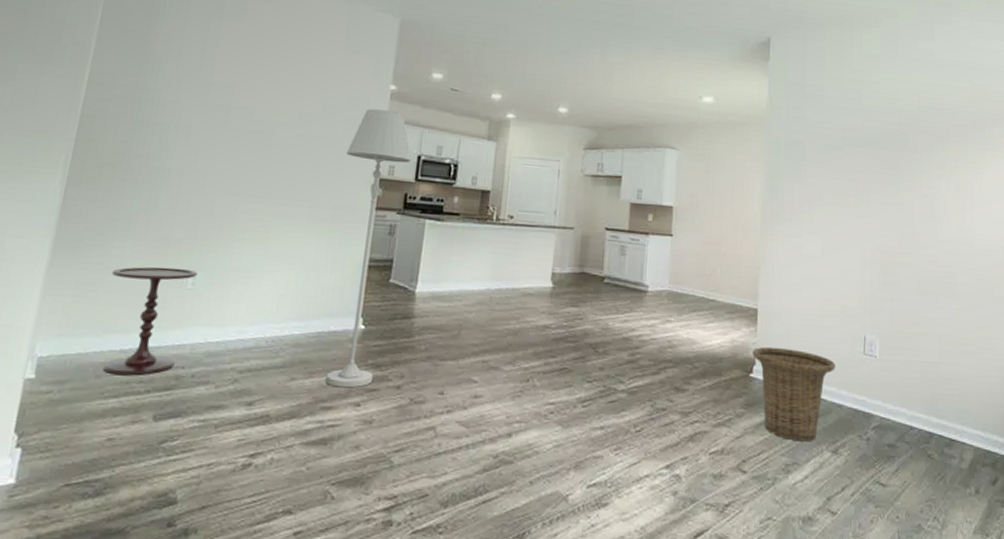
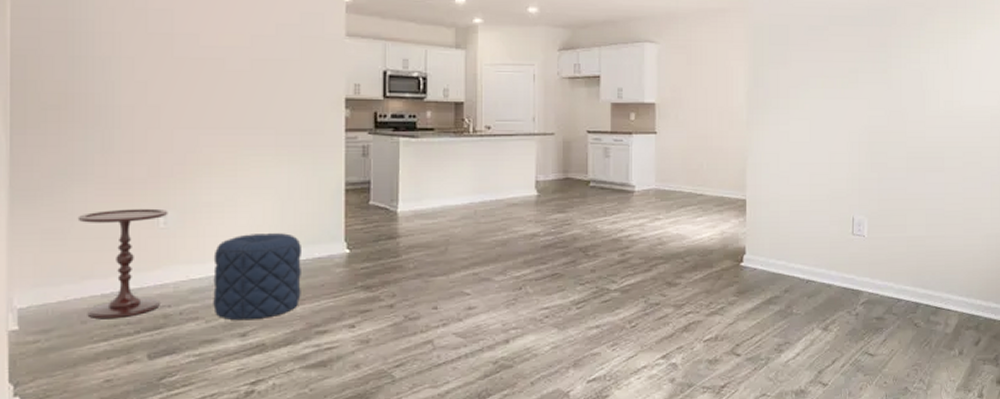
pouf: none [225,301,319,389] -> present [213,233,301,321]
floor lamp: present [325,109,412,388] -> none [306,24,377,312]
basket: present [753,346,835,442] -> none [743,235,824,323]

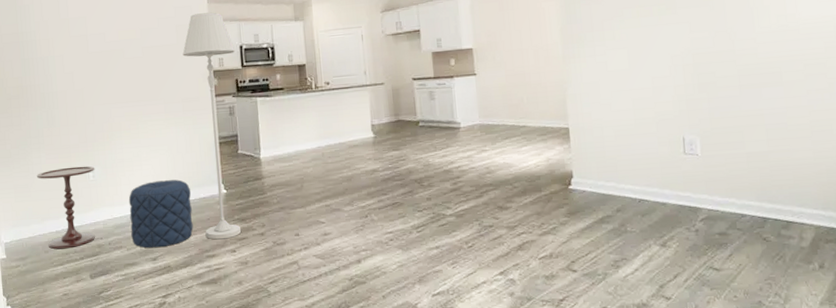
floor lamp: none [306,24,377,312] -> present [182,12,242,240]

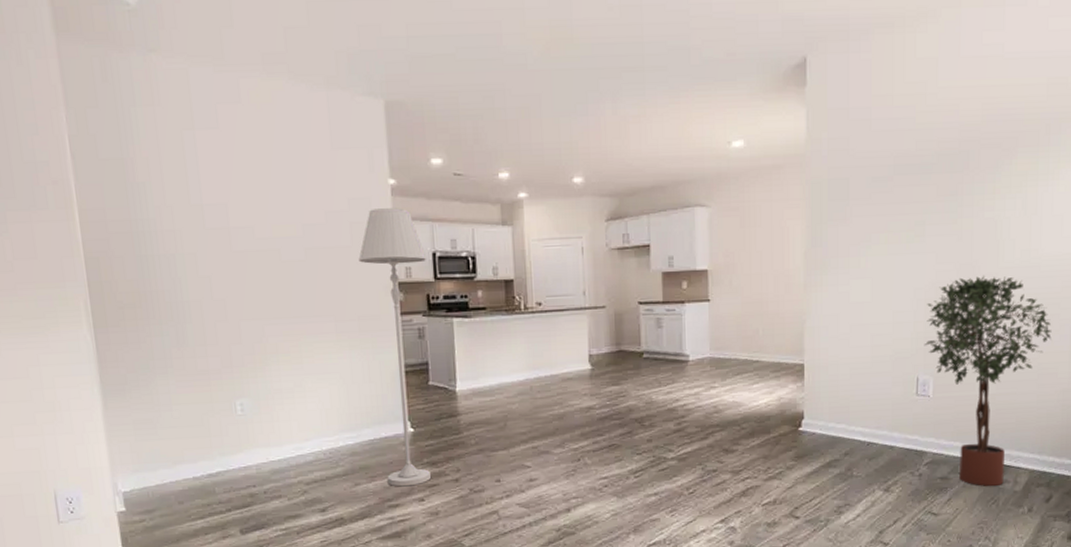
side table: present [36,166,95,250] -> none [163,396,246,500]
pouf: present [128,179,193,248] -> none [289,415,372,498]
potted tree: none [685,40,821,242] -> present [924,275,1052,486]

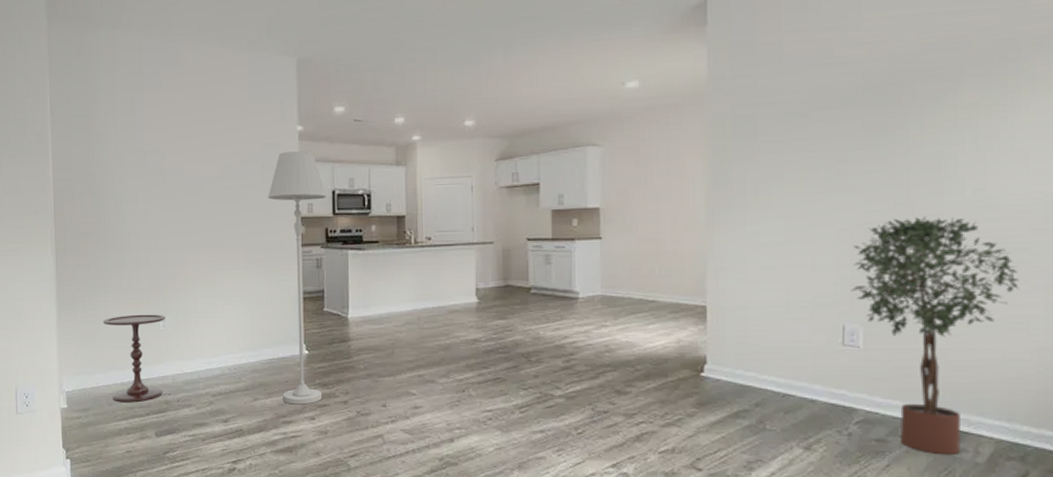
side table: none [163,396,246,500] -> present [103,314,166,403]

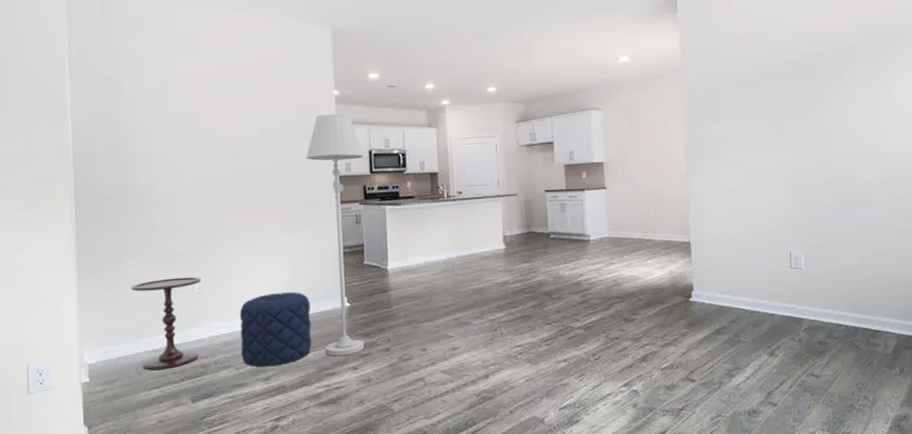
pouf: none [200,336,270,409] -> present [239,292,312,367]
potted tree: present [850,215,1019,454] -> none [793,164,903,350]

